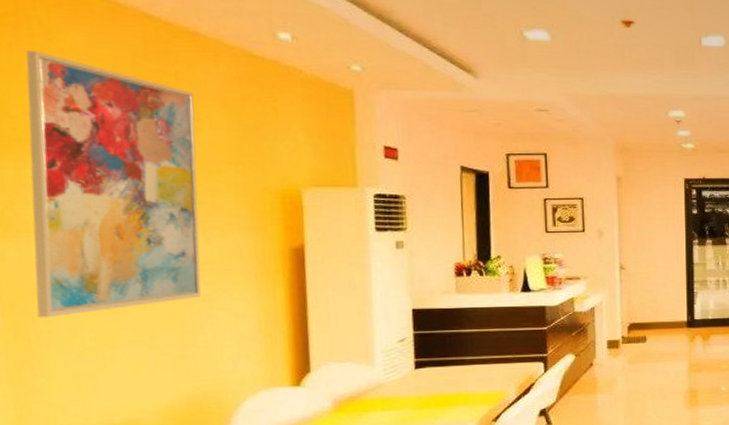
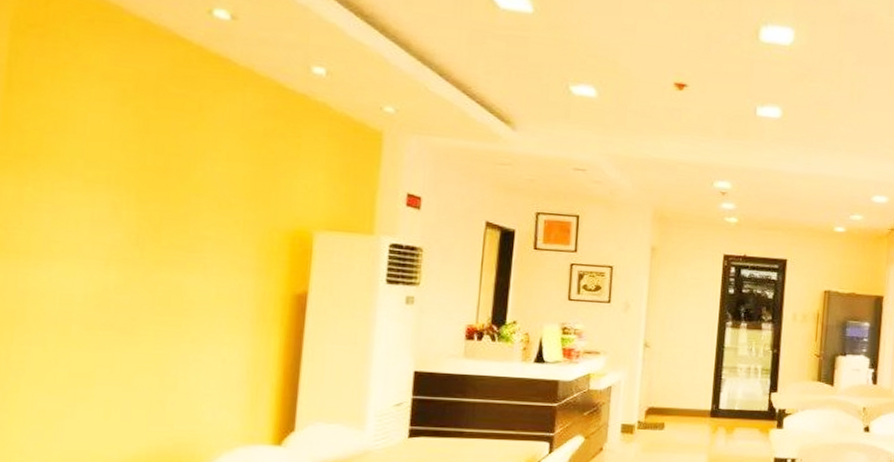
wall art: present [26,51,201,318] -> none [11,64,216,348]

